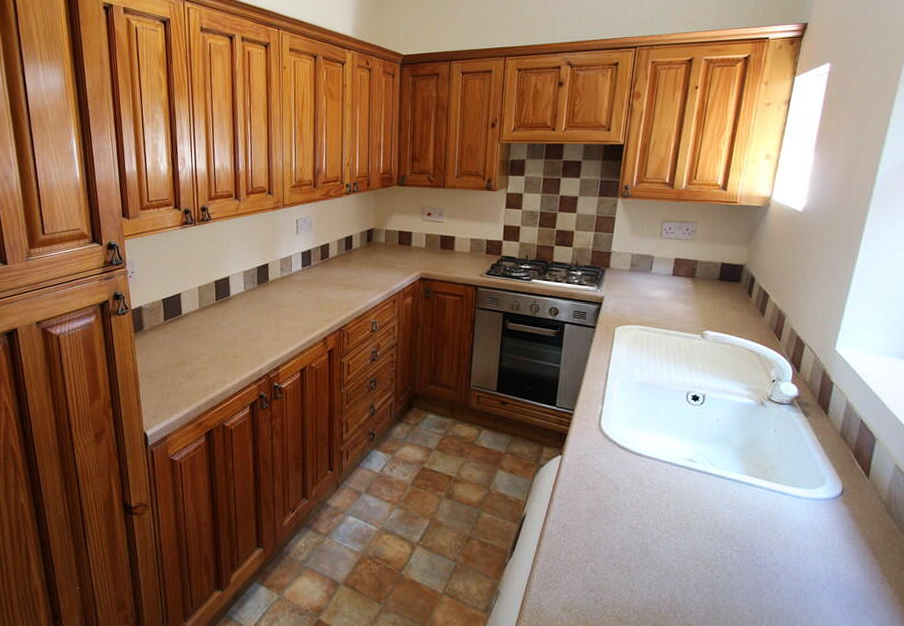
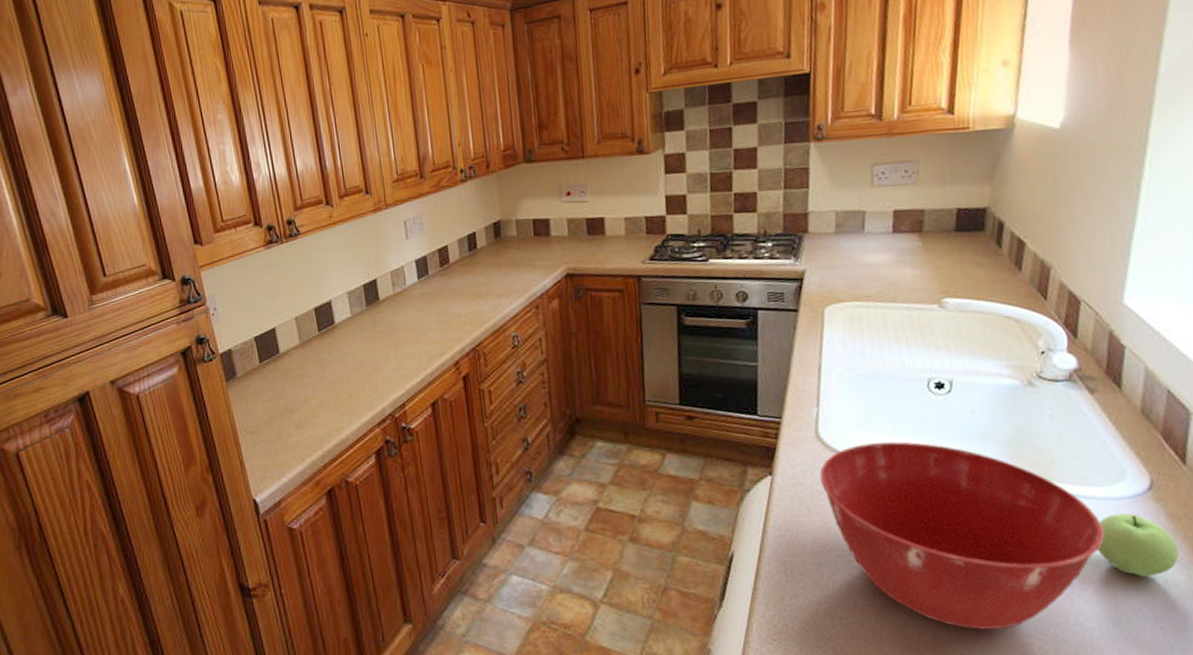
mixing bowl: none [598,438,805,594] -> present [819,441,1104,630]
apple: none [799,511,857,563] -> present [1097,513,1179,578]

